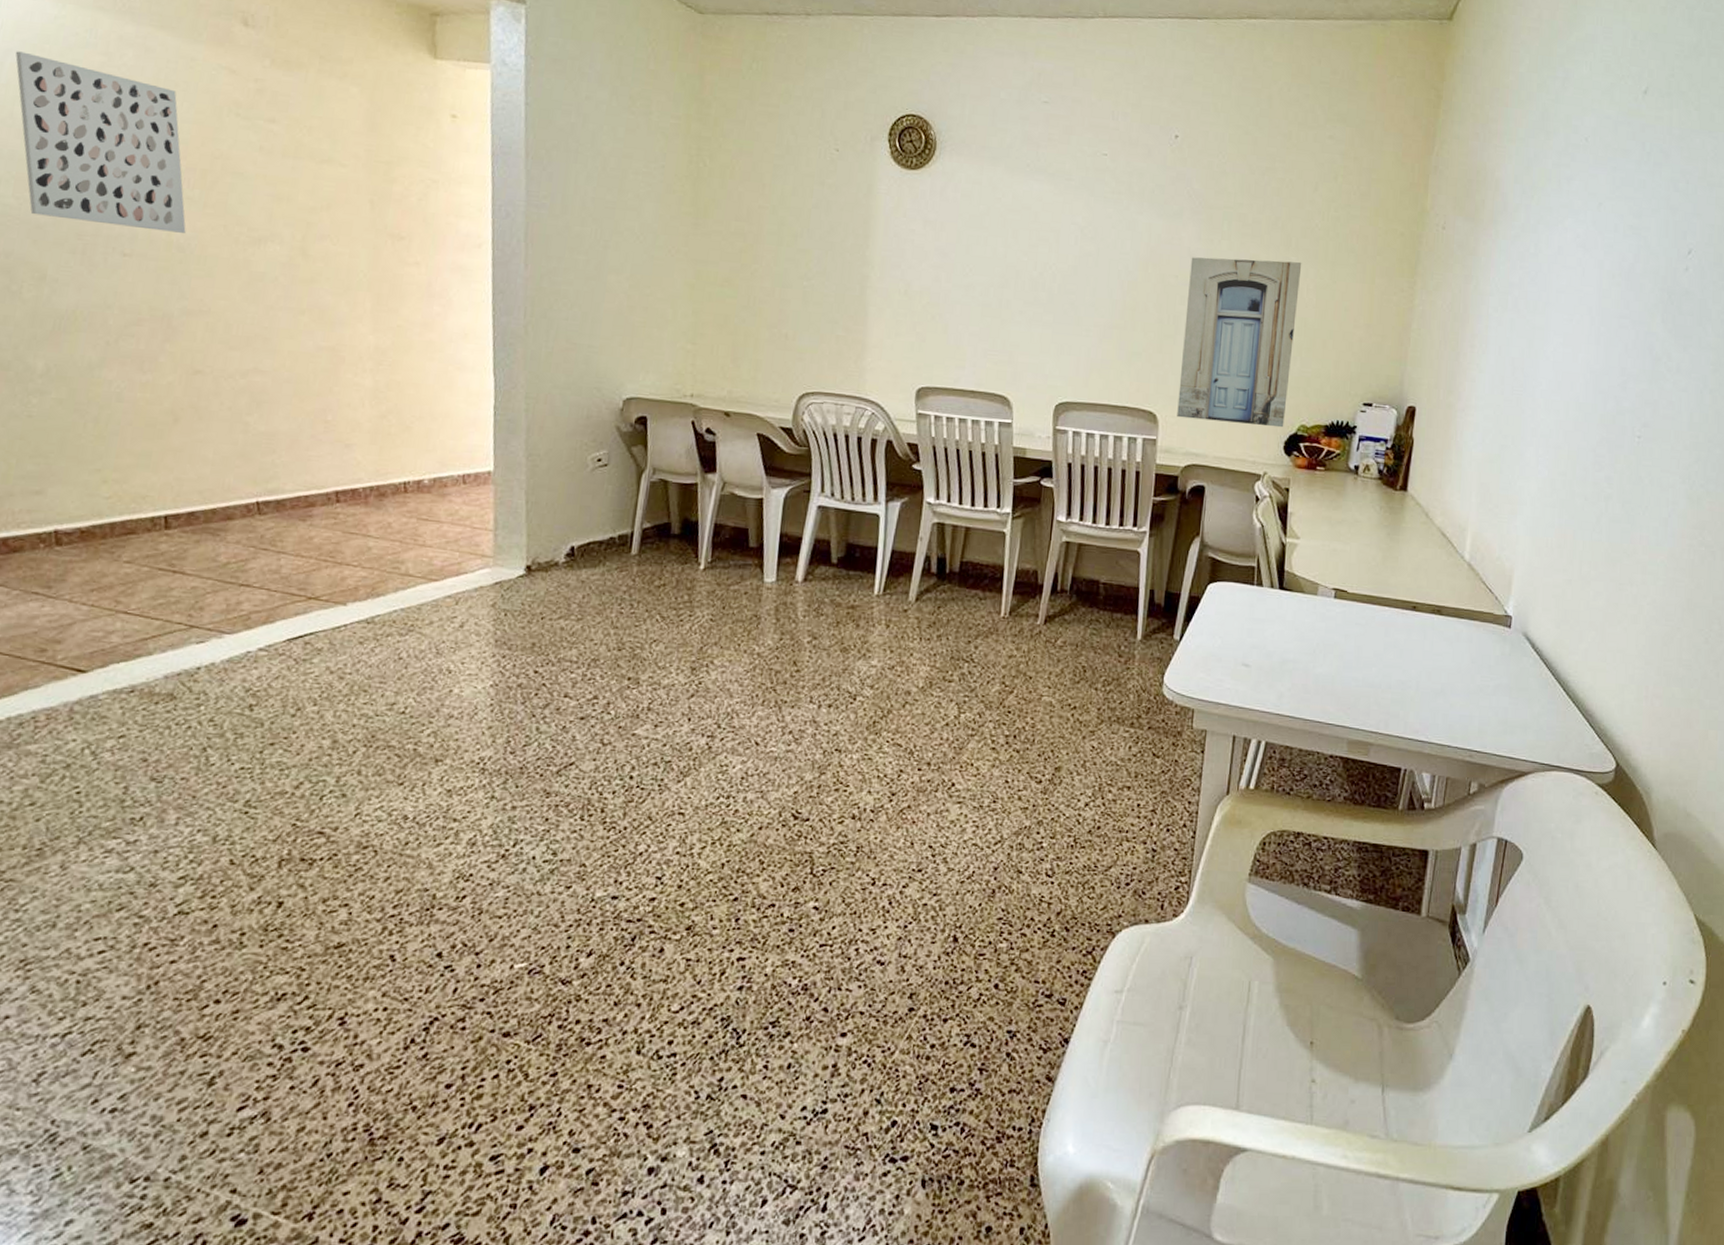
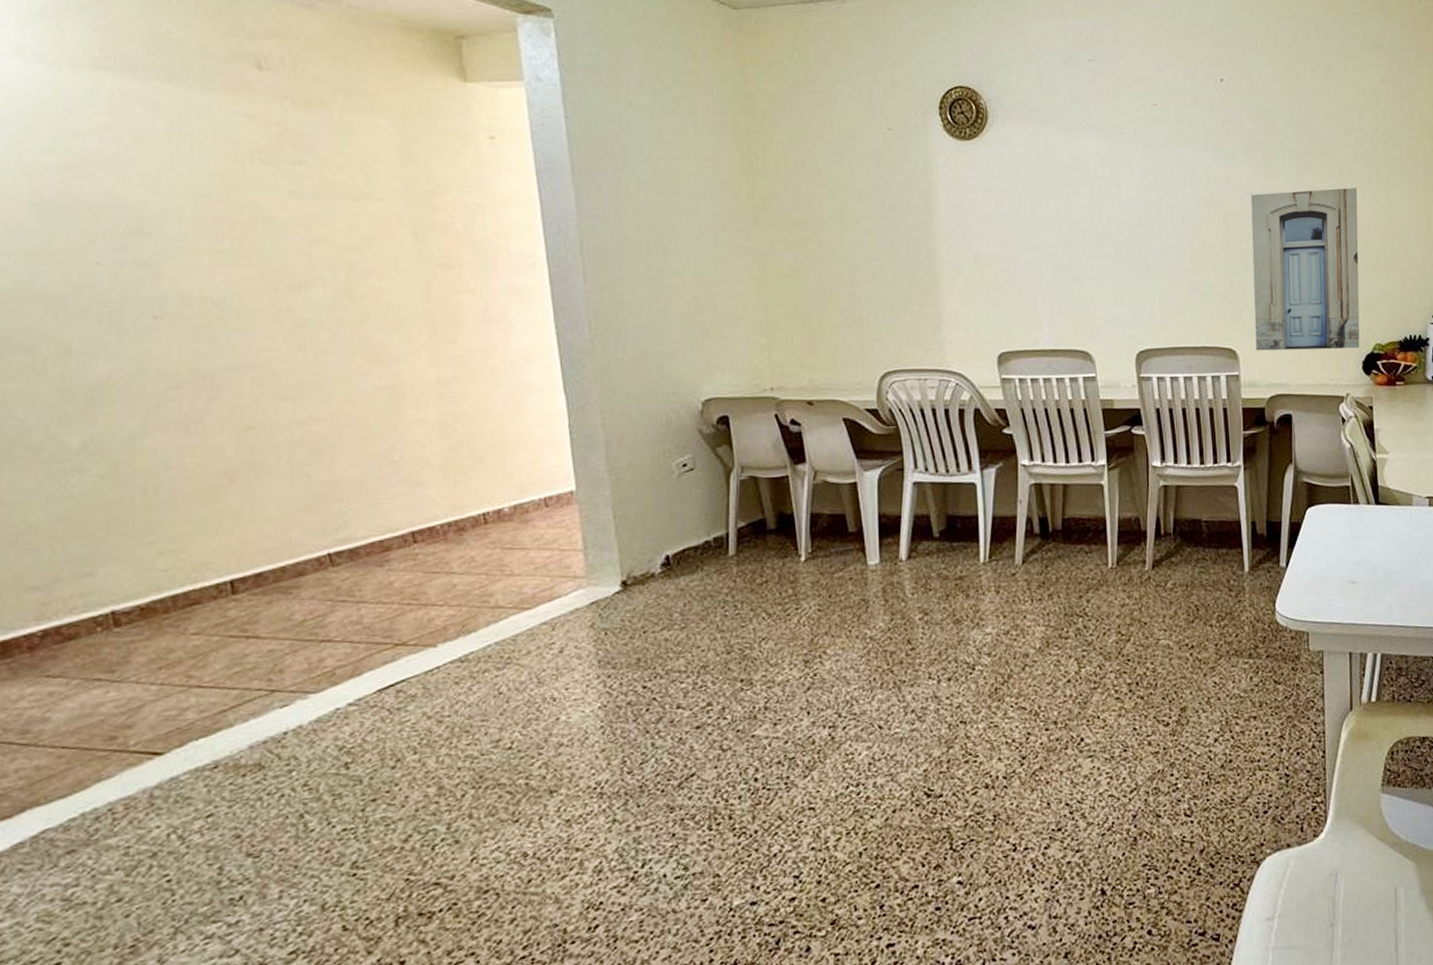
wall art: present [15,51,186,233] -> none [11,120,219,289]

